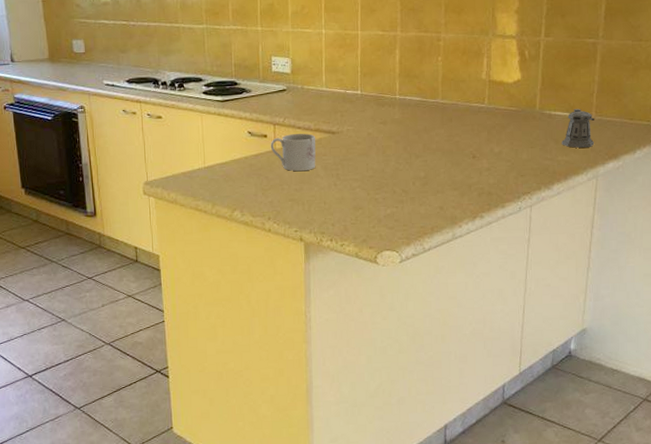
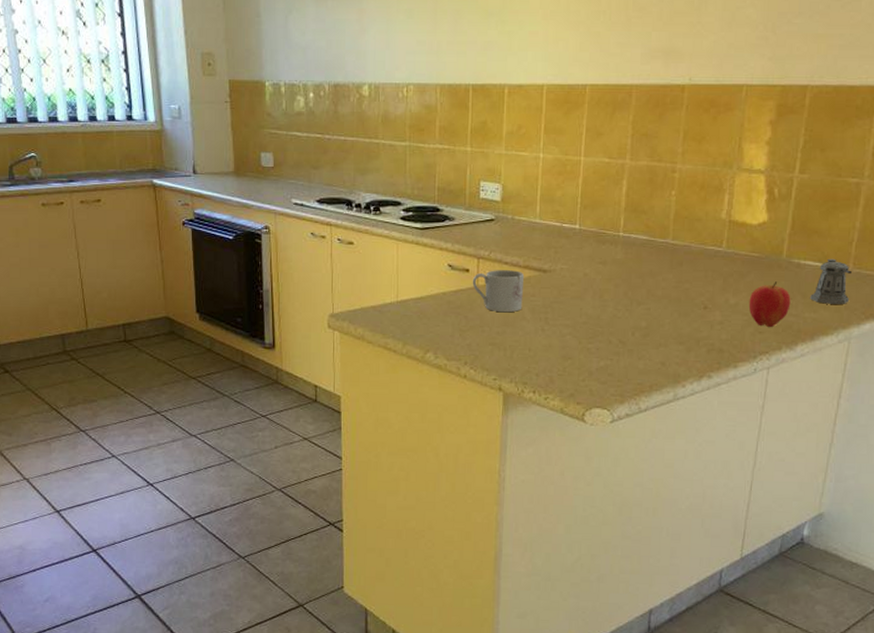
apple: none [510,131,546,171] -> present [748,281,791,328]

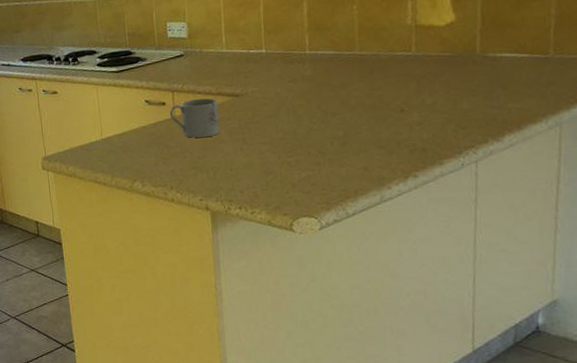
apple: present [748,281,791,328] -> none [446,77,492,123]
pepper shaker: present [810,258,851,304] -> none [511,47,554,93]

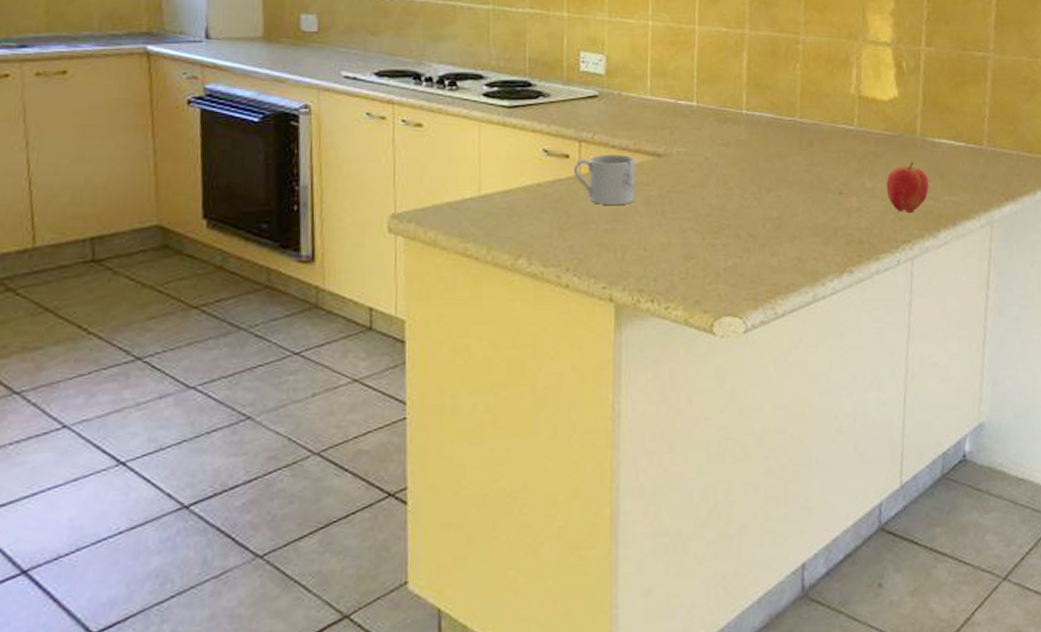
apple: none [446,77,492,123] -> present [886,162,929,214]

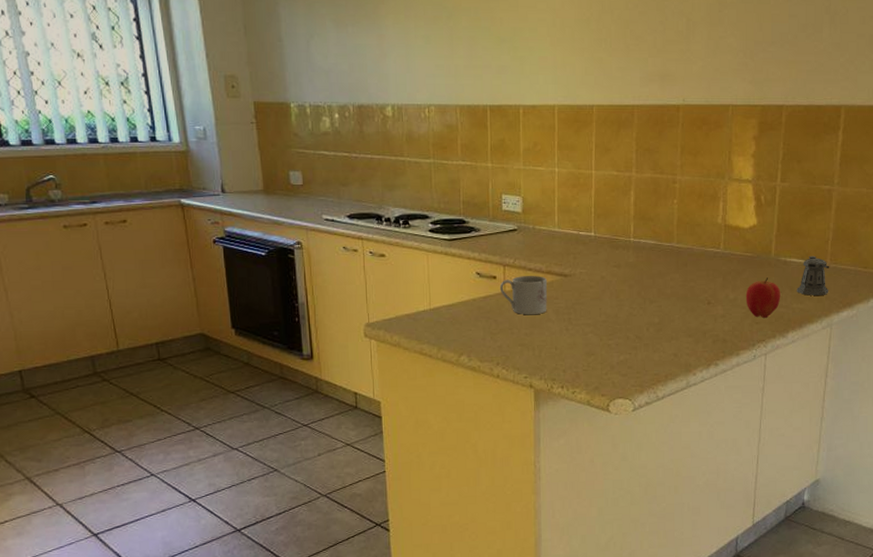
pepper shaker: none [948,136,987,185] -> present [797,255,829,296]

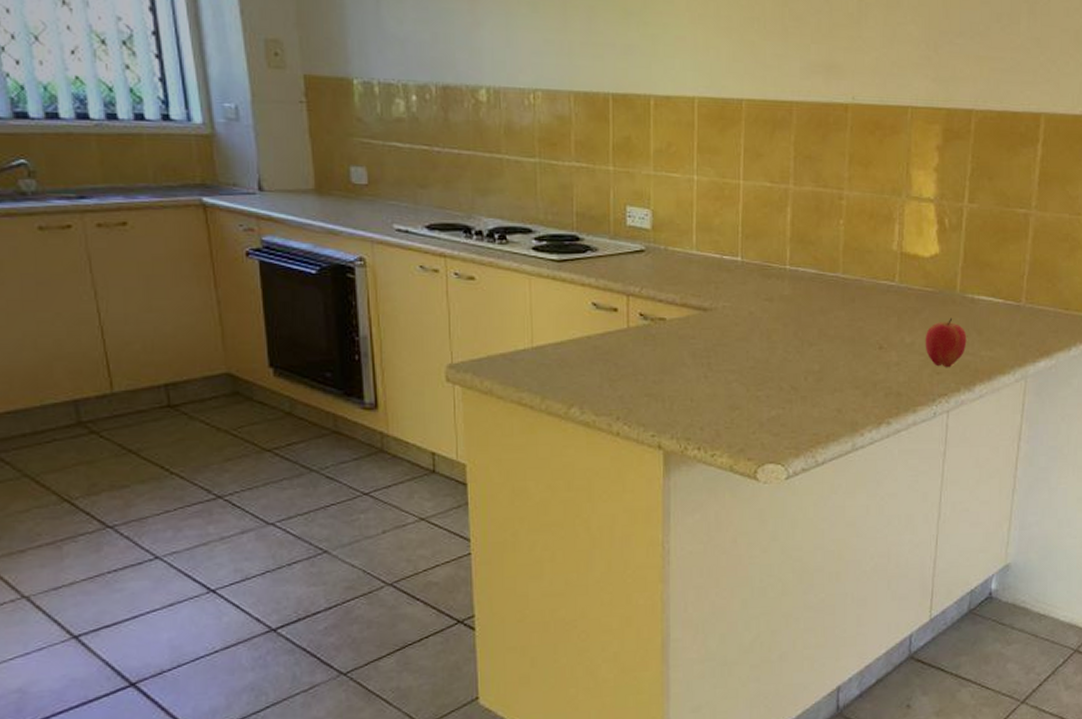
mug: present [499,276,548,314] -> none [621,309,682,357]
pepper shaker: present [797,255,829,296] -> none [986,293,1024,341]

